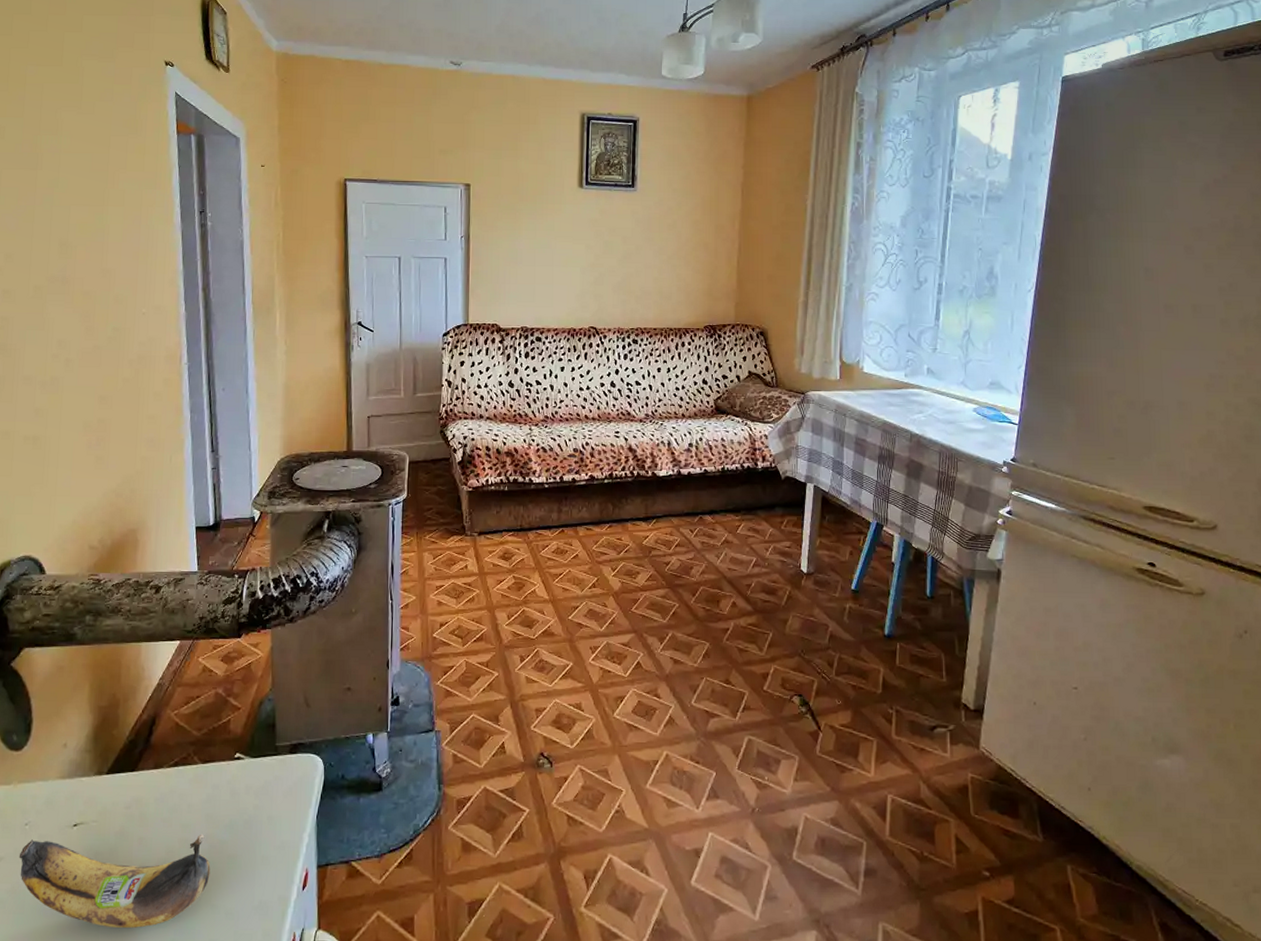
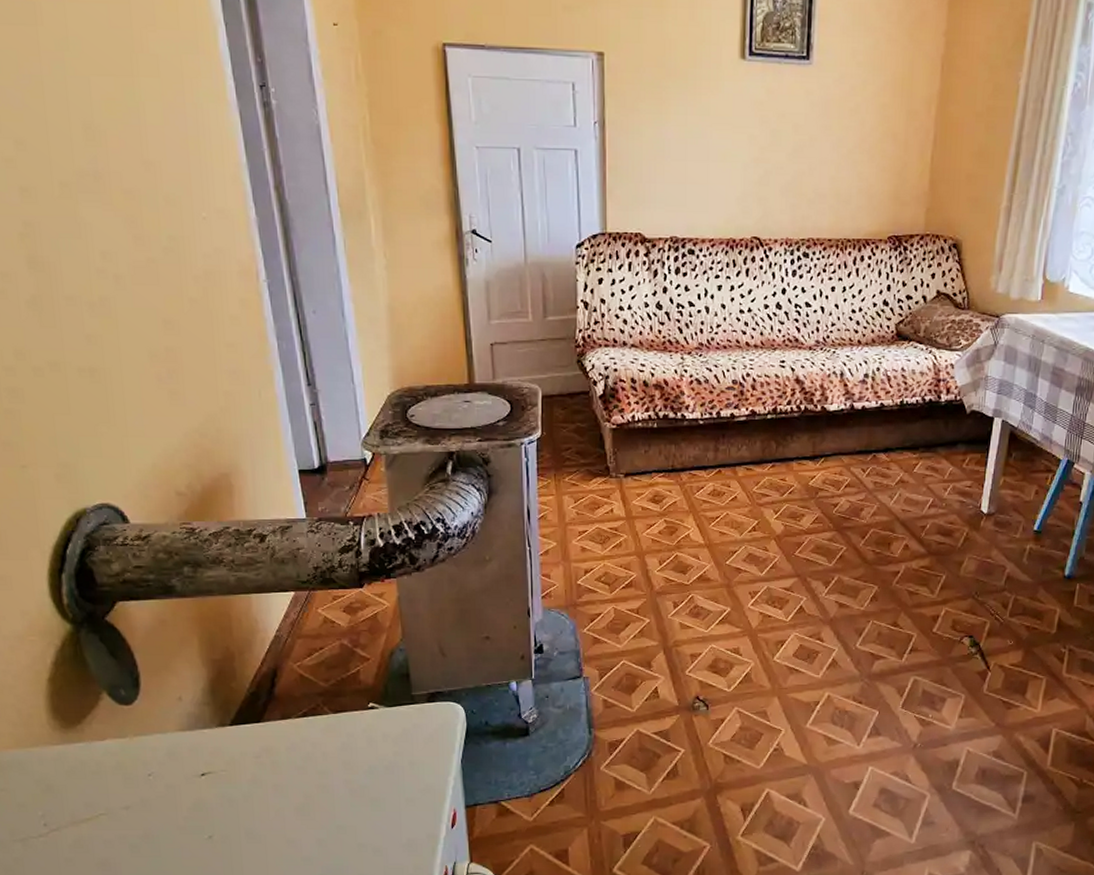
banana: present [19,834,211,929] -> none [146,779,353,867]

